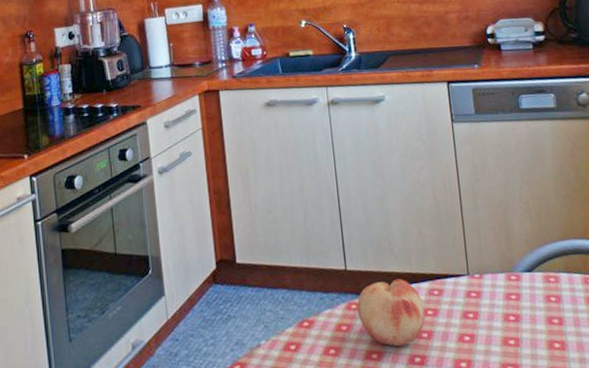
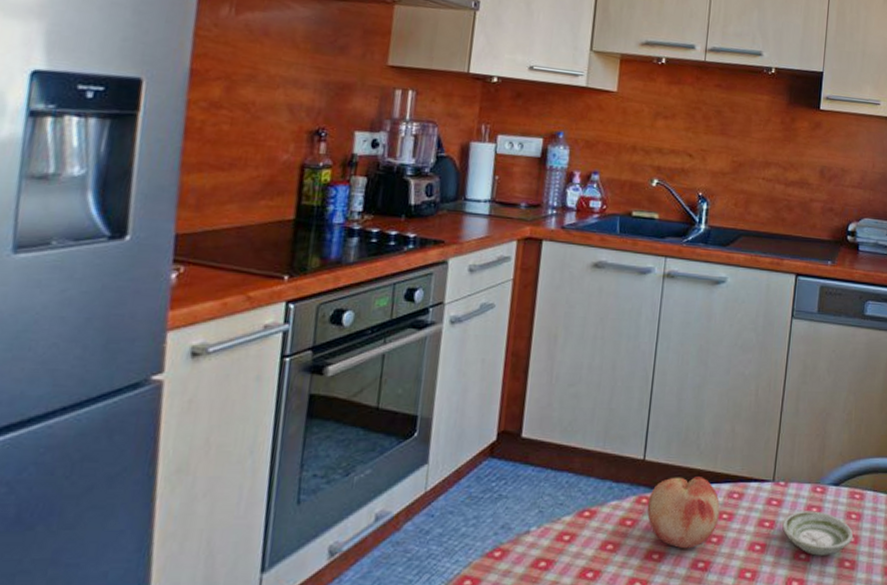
saucer: none [485,298,557,341] -> present [782,511,853,556]

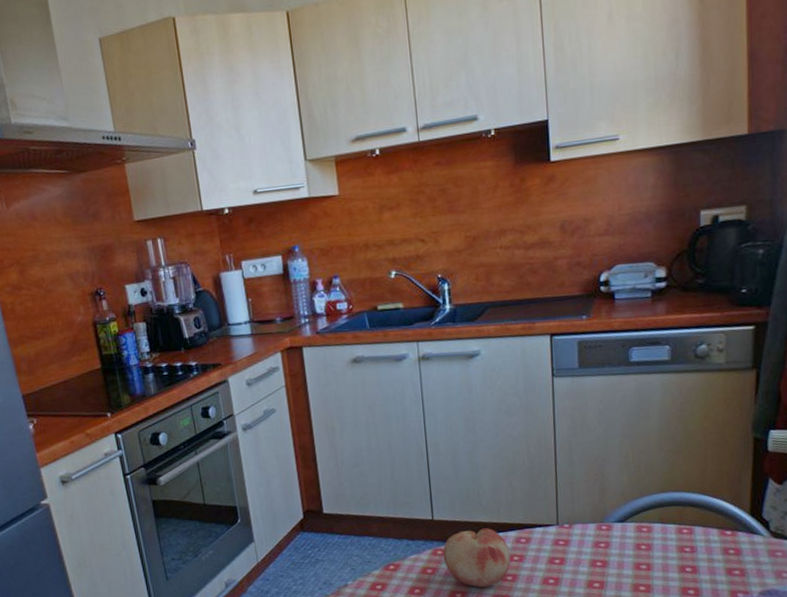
saucer: present [782,511,853,556] -> none [572,546,645,584]

